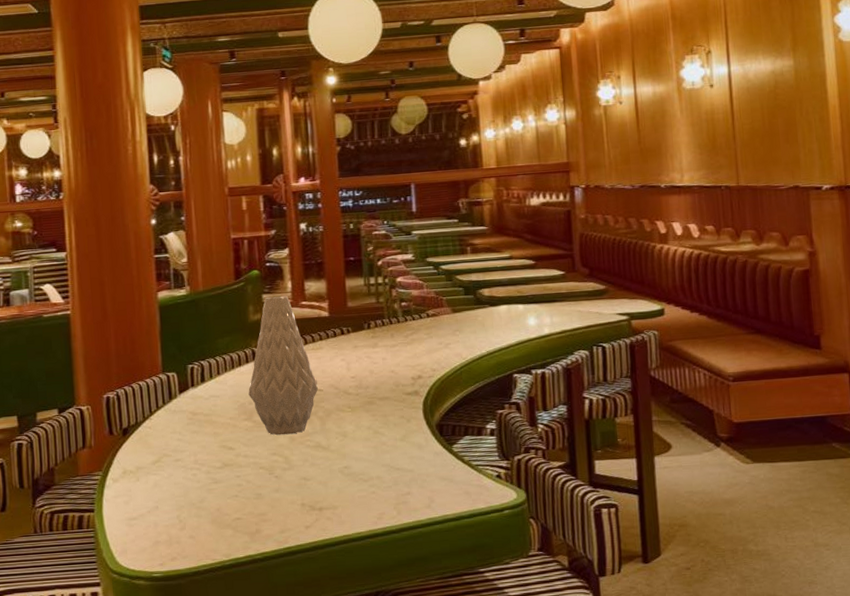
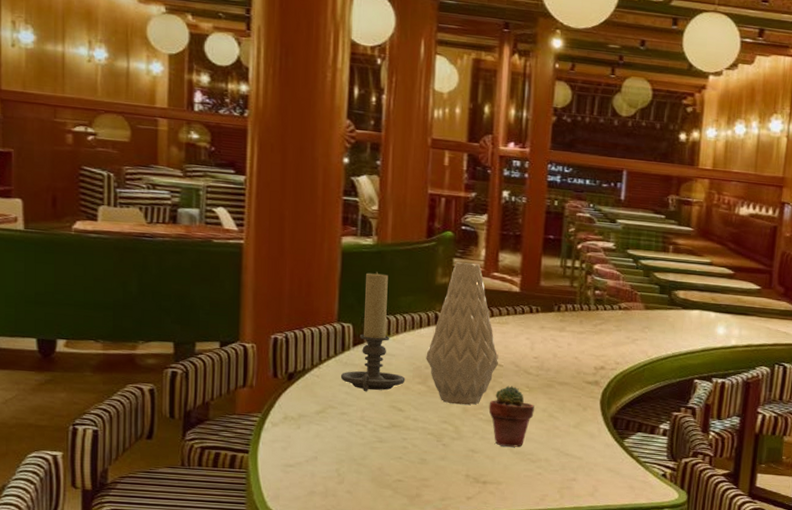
candle holder: none [171,319,232,435] -> present [340,271,406,391]
potted succulent: none [314,408,359,470] -> present [489,385,534,447]

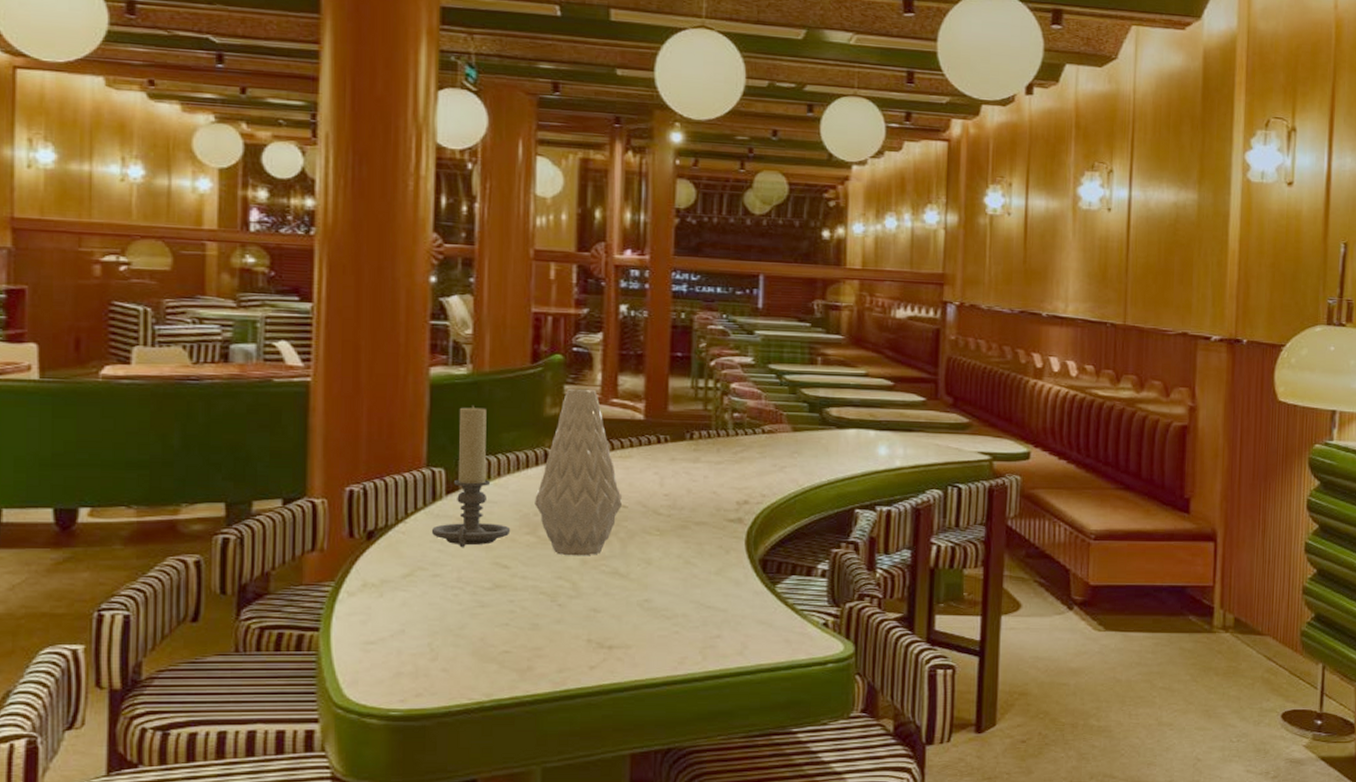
potted succulent: present [489,385,534,447] -> none [612,530,667,602]

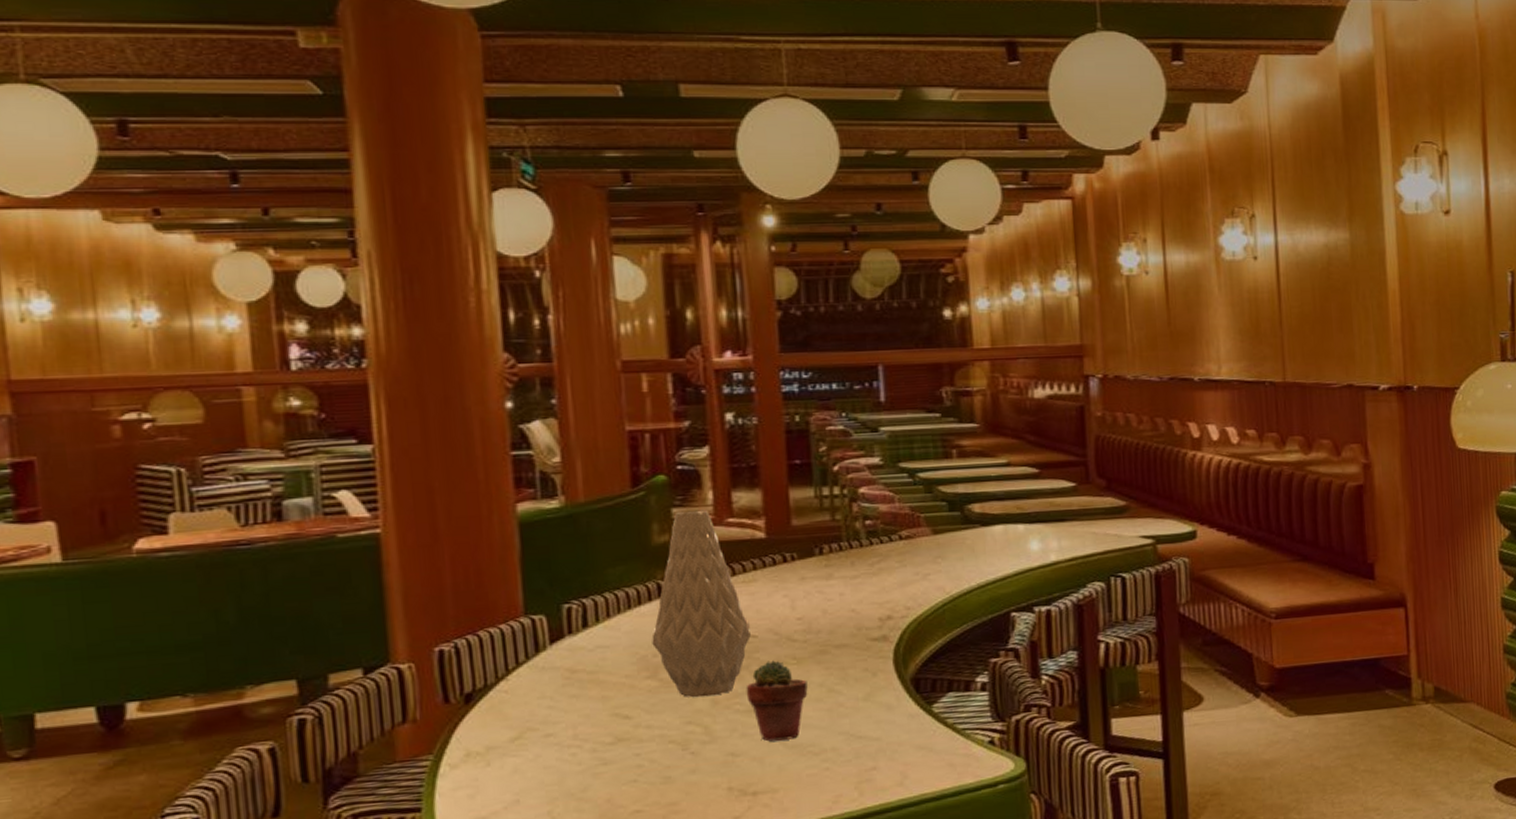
candle holder: present [431,405,511,547] -> none [537,541,628,700]
potted succulent: none [612,530,667,602] -> present [746,660,808,742]

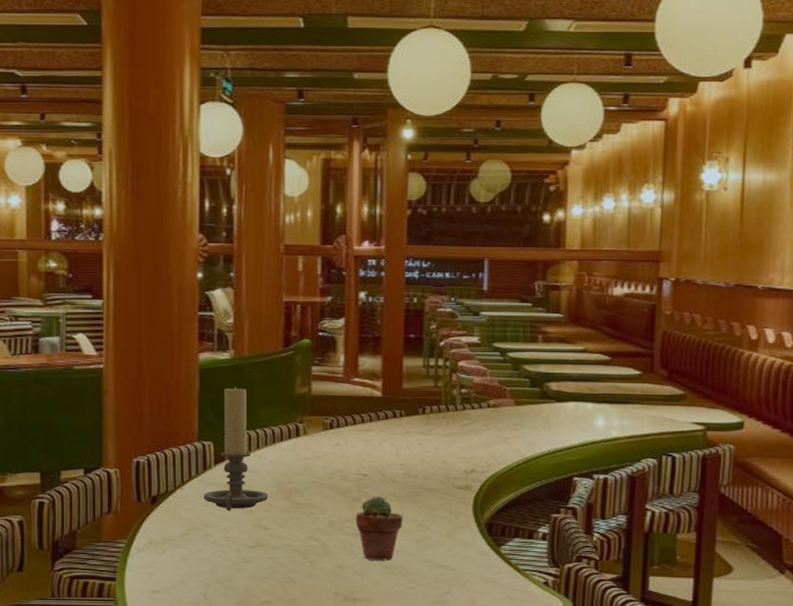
candle holder: none [537,541,628,700] -> present [203,386,269,510]
vase: present [651,509,752,698] -> none [288,369,364,519]

